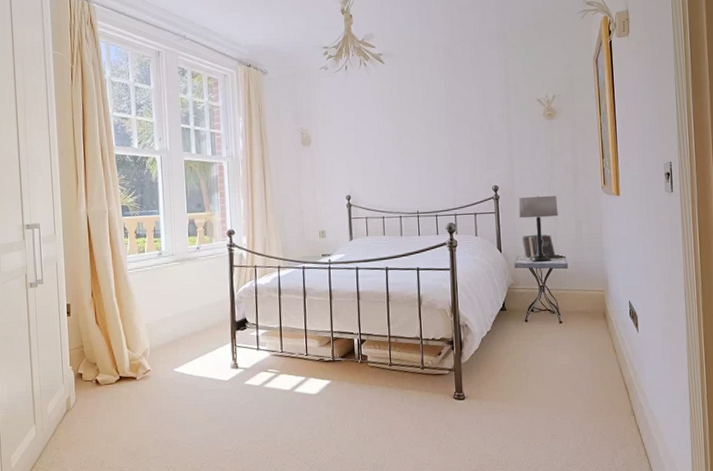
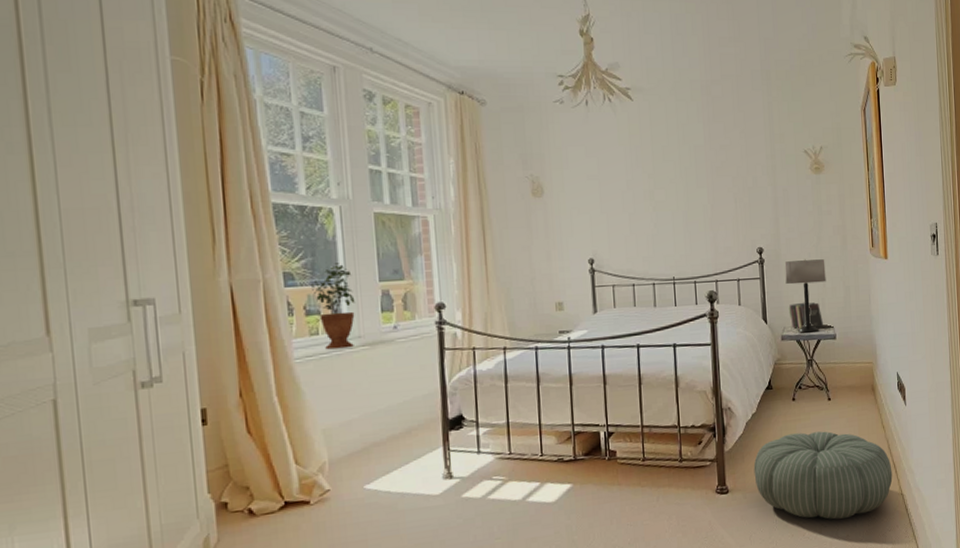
potted plant: none [139,199,170,264] -> present [310,263,356,350]
pouf: none [488,351,624,432] -> present [753,431,893,520]

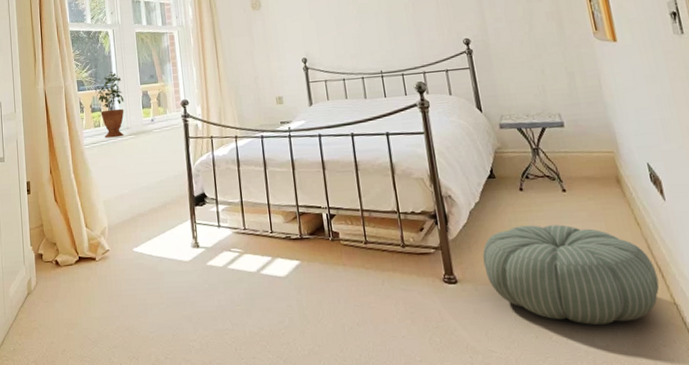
table lamp: present [784,259,826,333] -> none [495,46,545,121]
books: present [788,302,824,329] -> none [504,89,548,117]

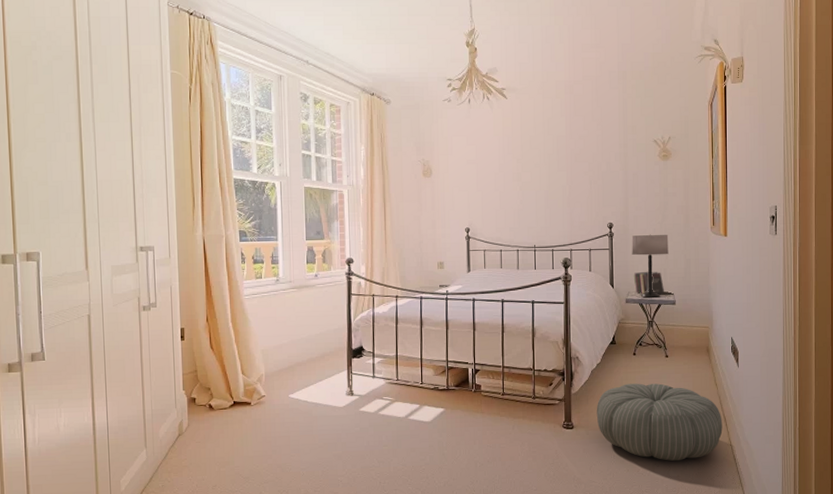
potted plant: present [94,72,125,138] -> none [257,225,289,290]
table lamp: none [495,46,545,121] -> present [631,234,669,298]
books: none [504,89,548,117] -> present [633,271,665,295]

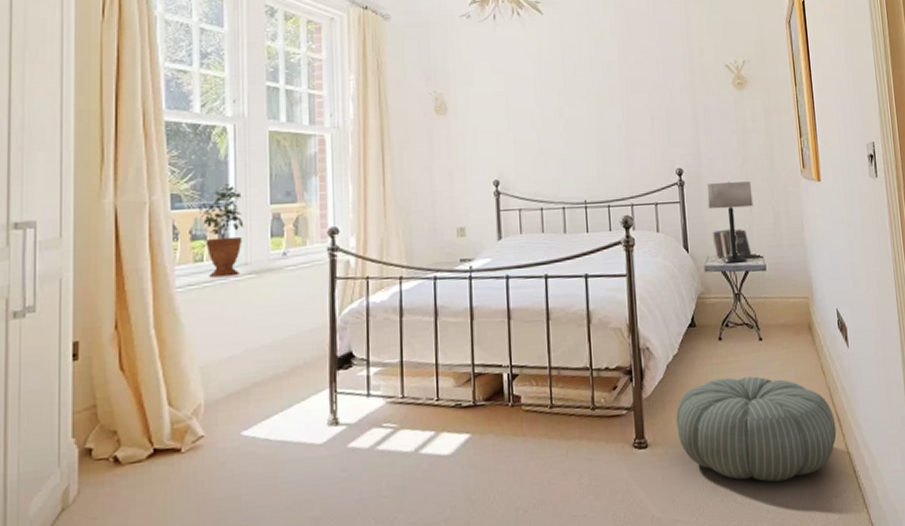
potted plant: none [257,225,289,290] -> present [198,184,244,278]

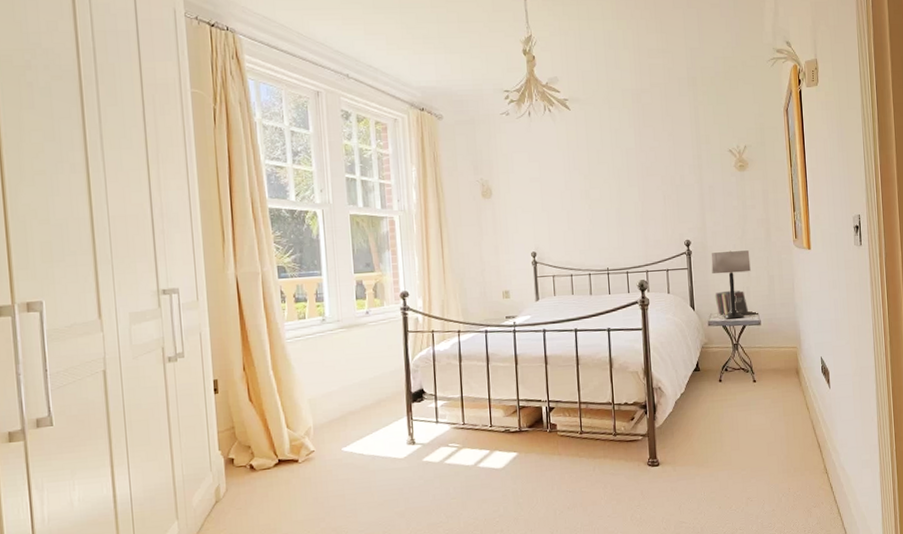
potted plant: present [198,184,244,278] -> none [298,258,335,332]
pouf: present [676,376,837,482] -> none [682,411,817,494]

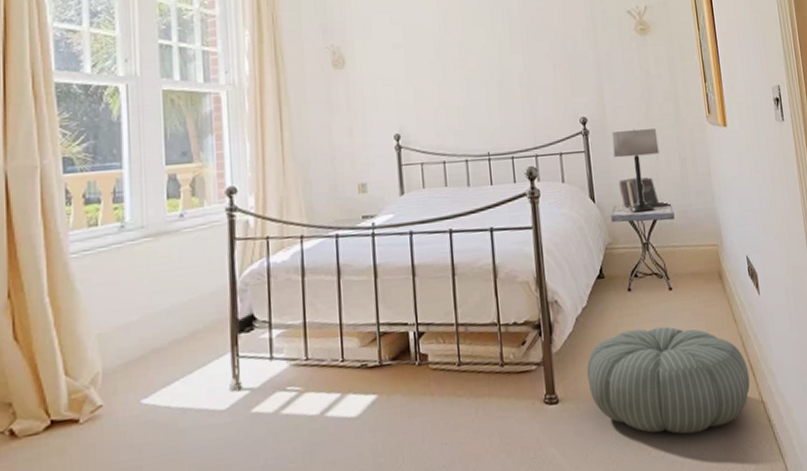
pouf: none [682,411,817,494] -> present [586,326,751,434]

